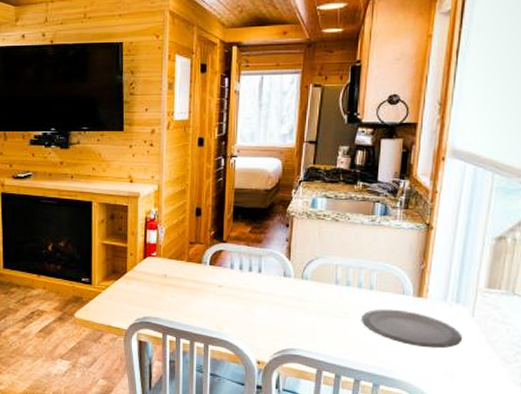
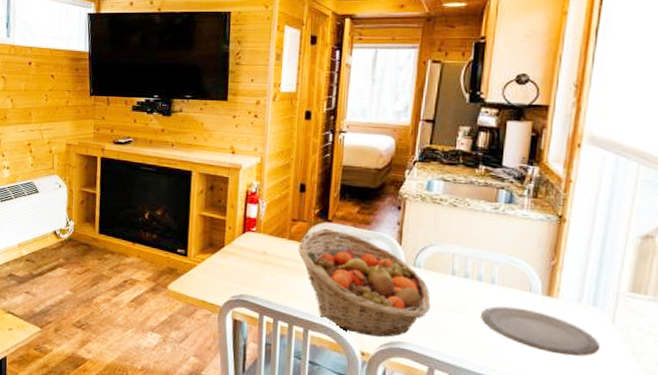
fruit basket: none [196,250,318,346] -> present [298,229,431,338]

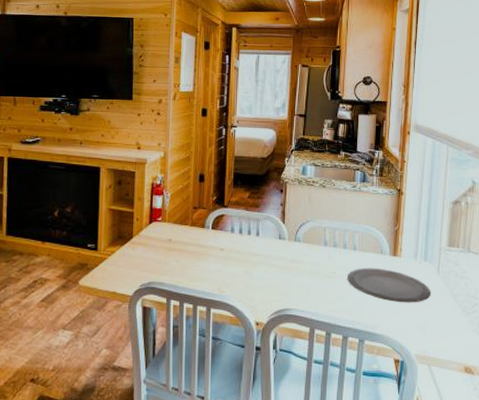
fruit basket: present [298,229,431,338] -> none [200,214,309,307]

